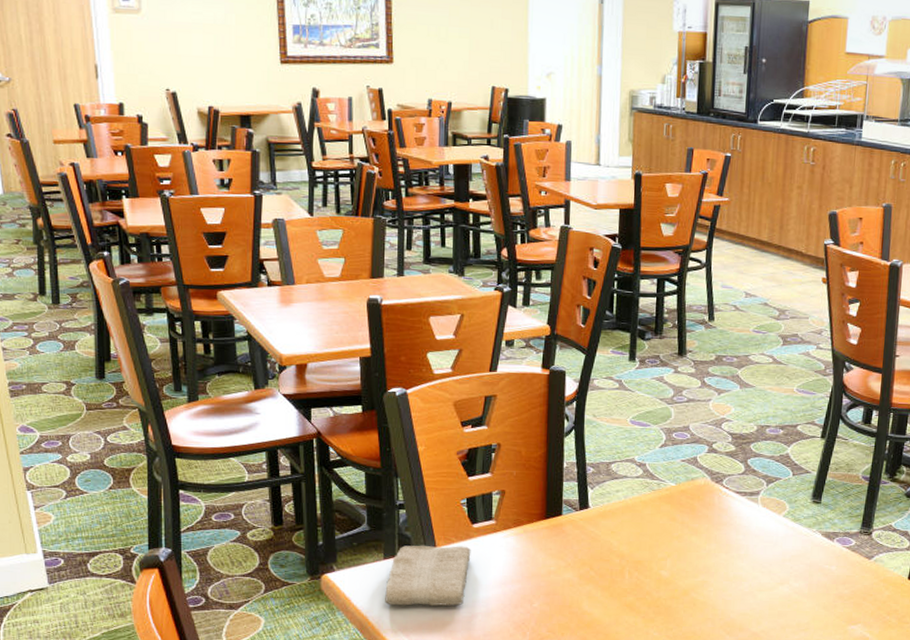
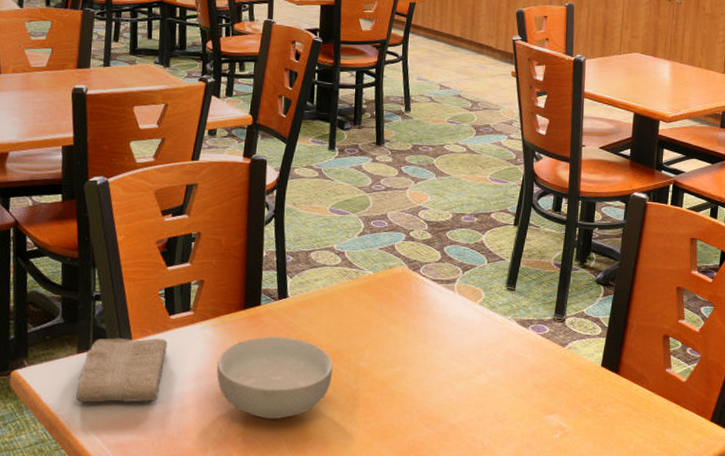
cereal bowl: none [519,545,635,624] -> present [216,336,333,419]

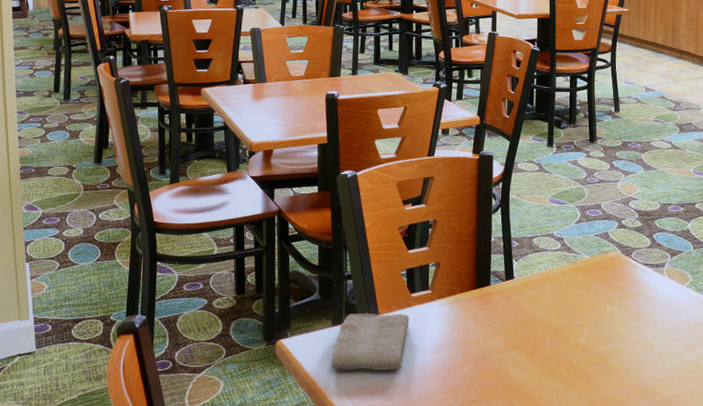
cereal bowl: present [216,336,333,419] -> none [452,313,556,389]

